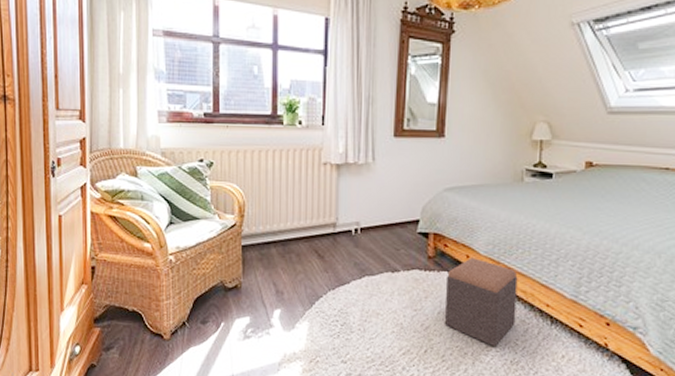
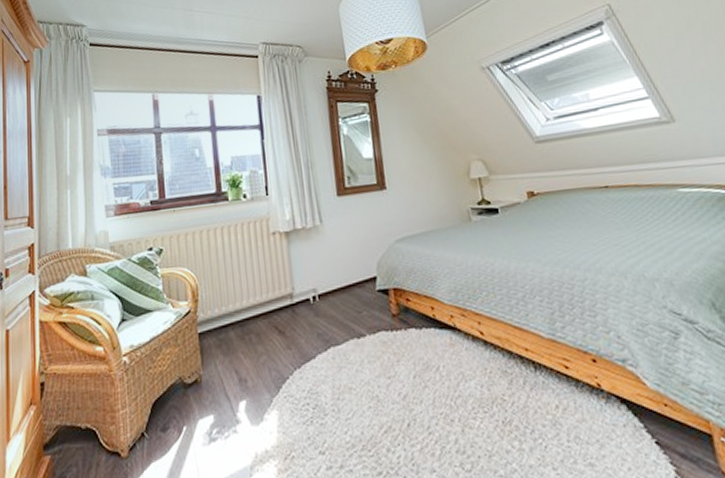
footstool: present [445,258,518,346] -> none [415,308,498,407]

